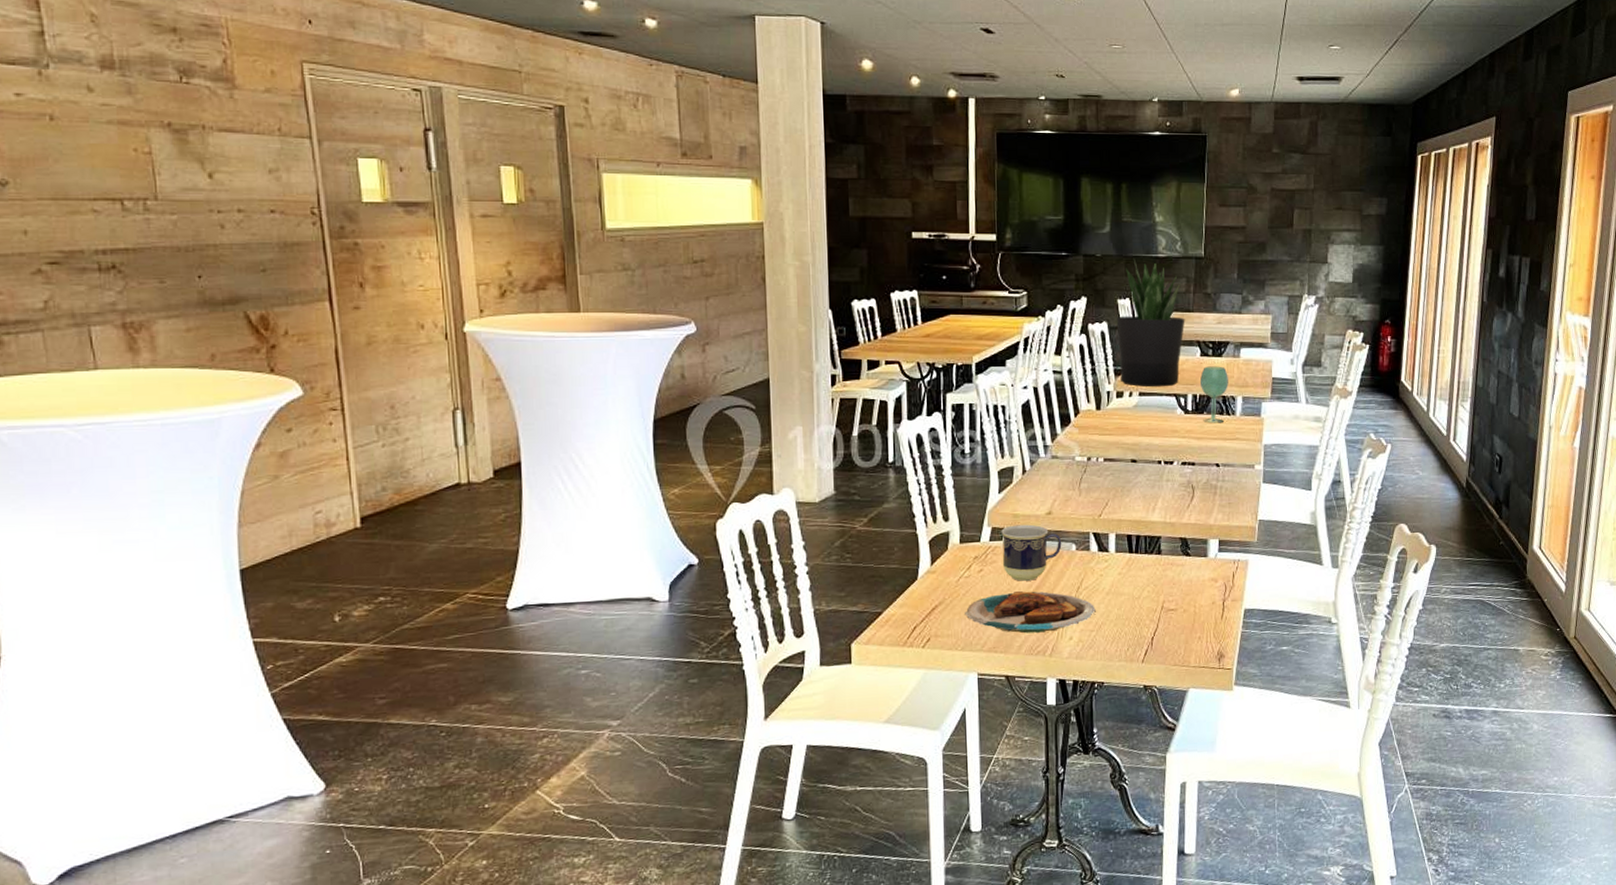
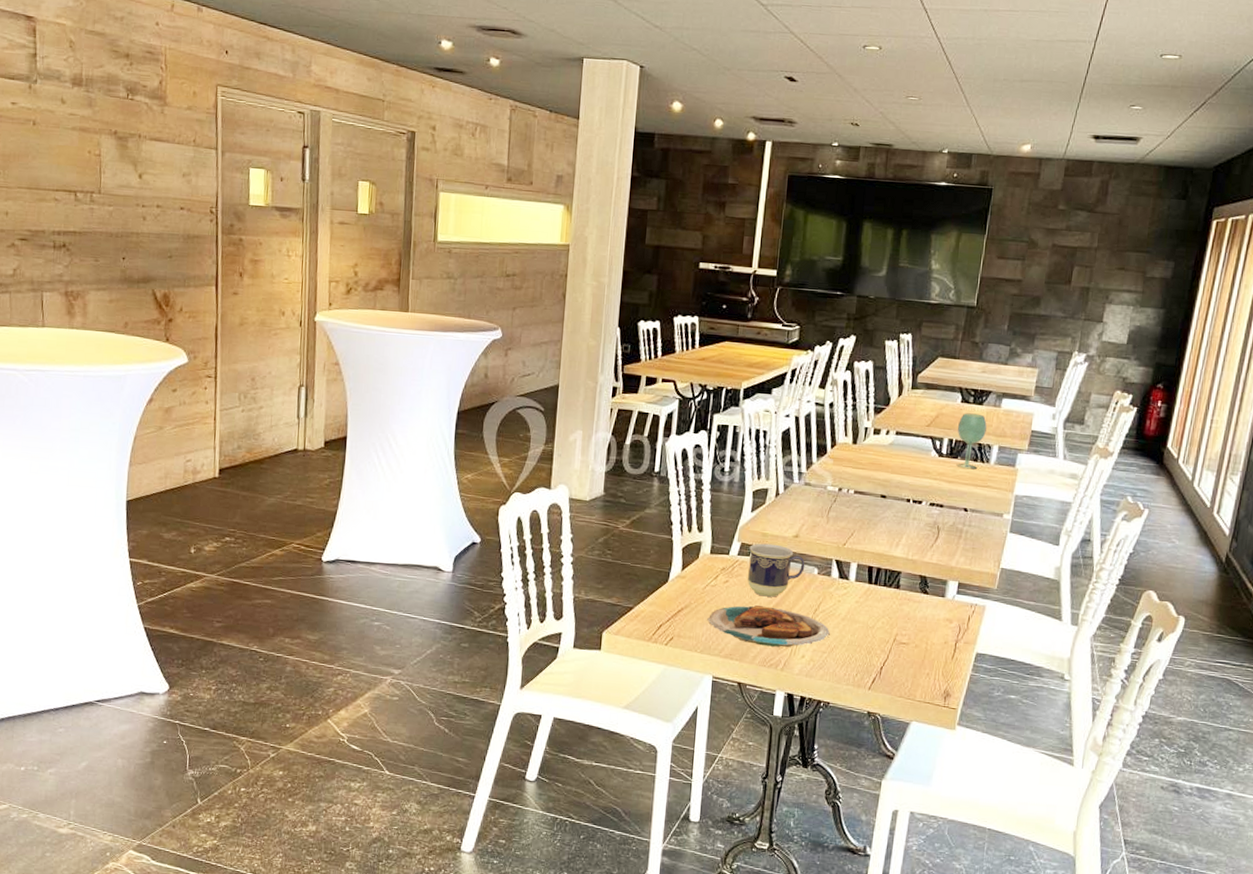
planter: present [1116,258,1185,388] -> none [879,303,951,429]

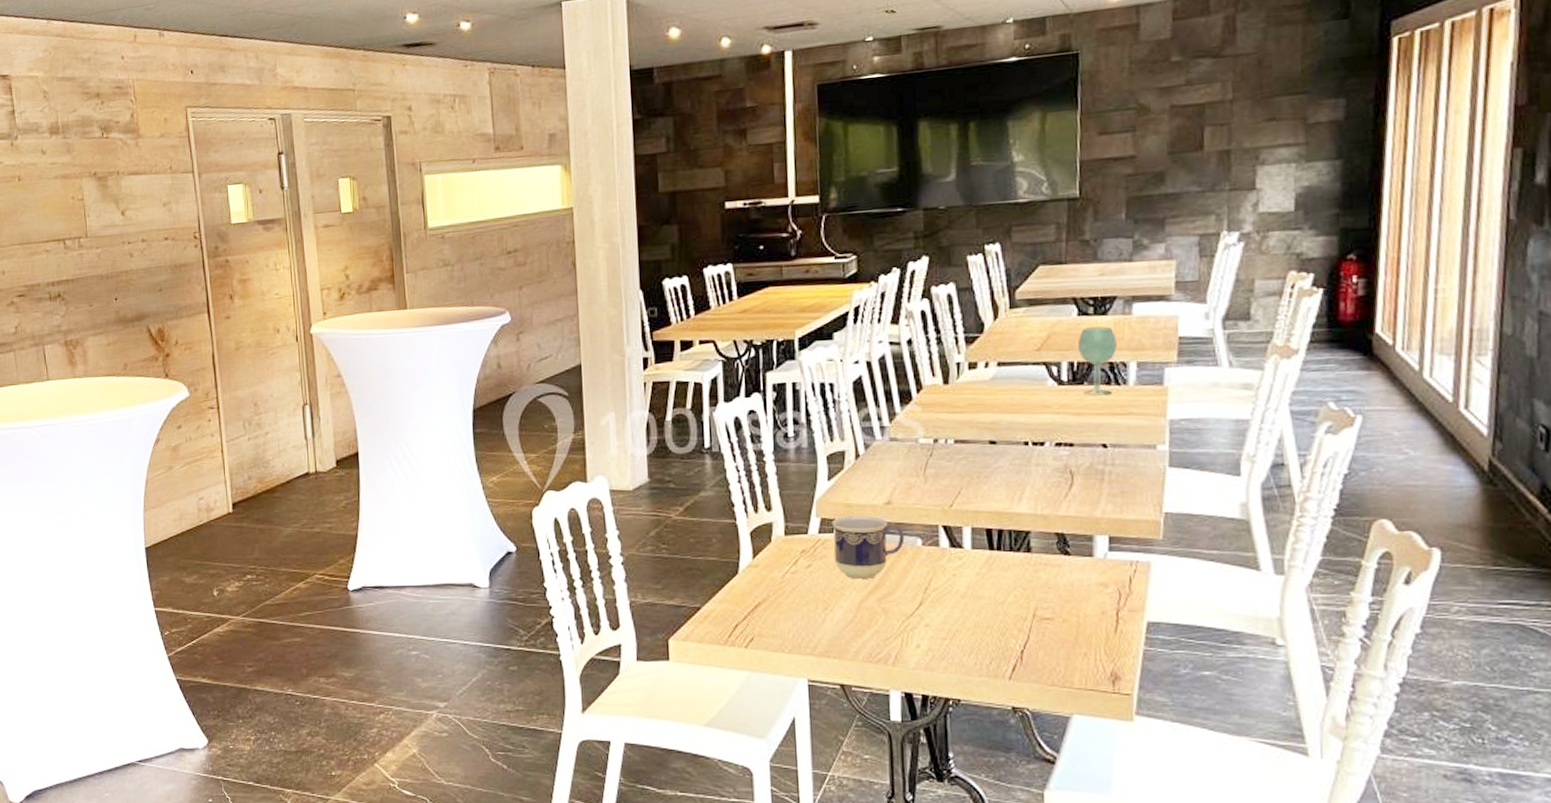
plate: present [707,605,830,648] -> none [792,590,949,638]

